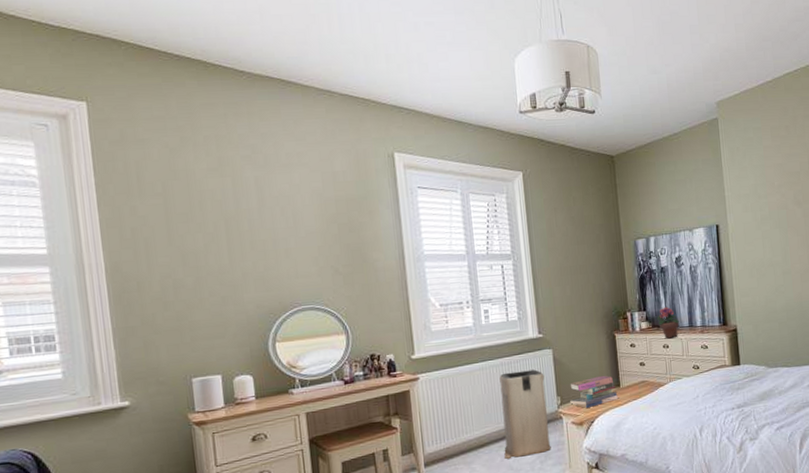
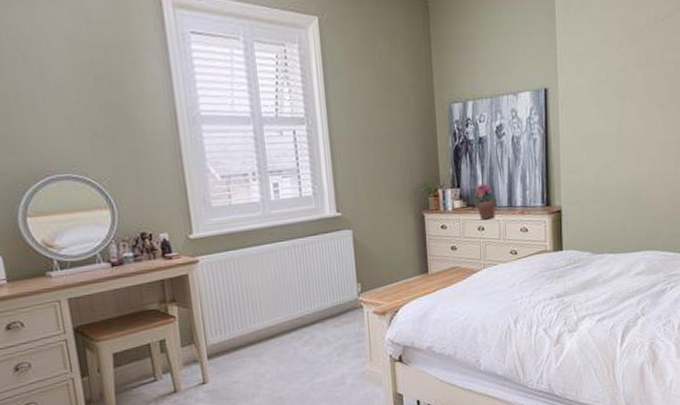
laundry basket: present [499,369,551,459] -> none [291,252,350,351]
books: present [570,375,618,408] -> none [372,260,426,296]

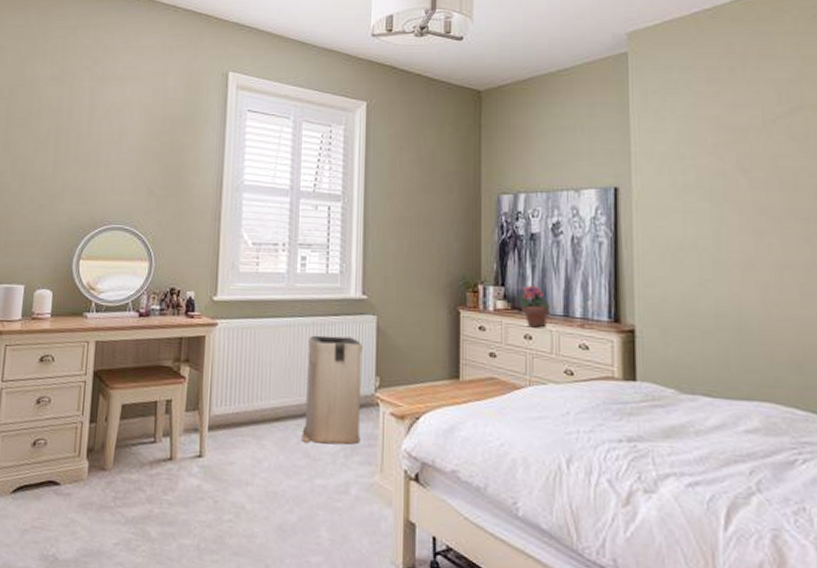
laundry basket: none [291,252,350,351] -> present [302,335,363,445]

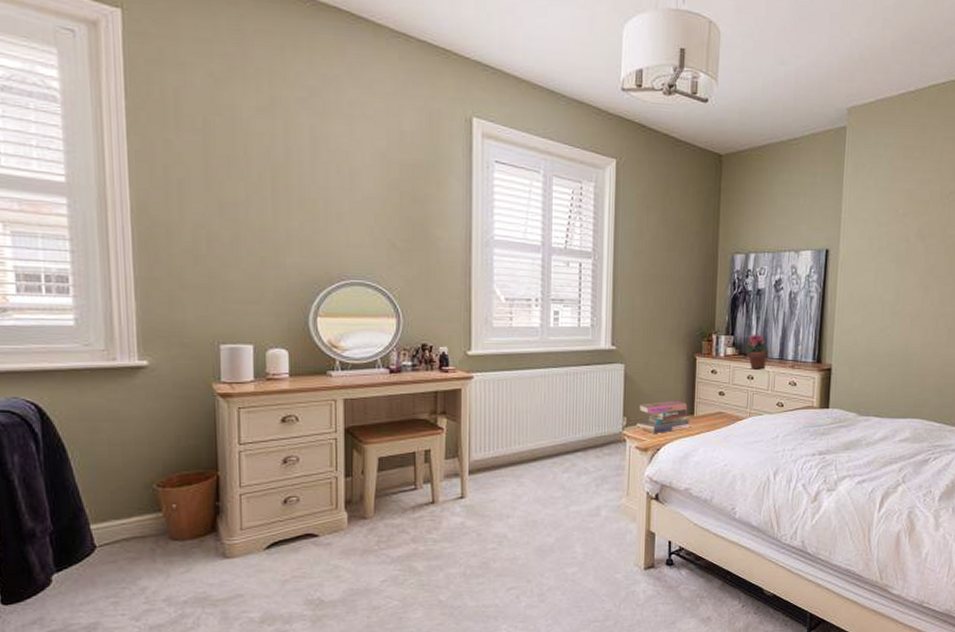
laundry basket: present [302,335,363,445] -> none [557,383,612,477]
books: none [391,360,455,399] -> present [637,400,690,433]

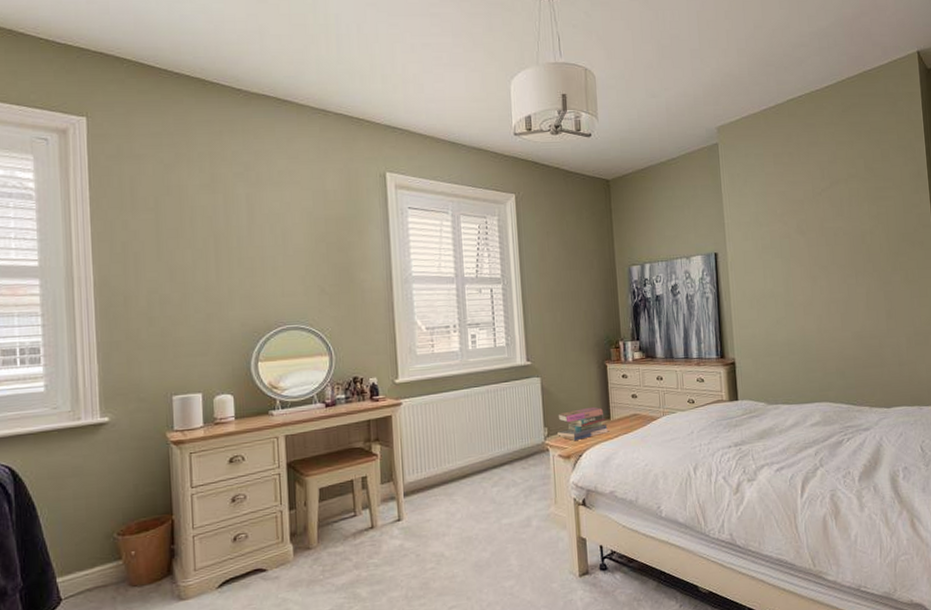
potted flower: present [745,334,769,370] -> none [650,337,674,371]

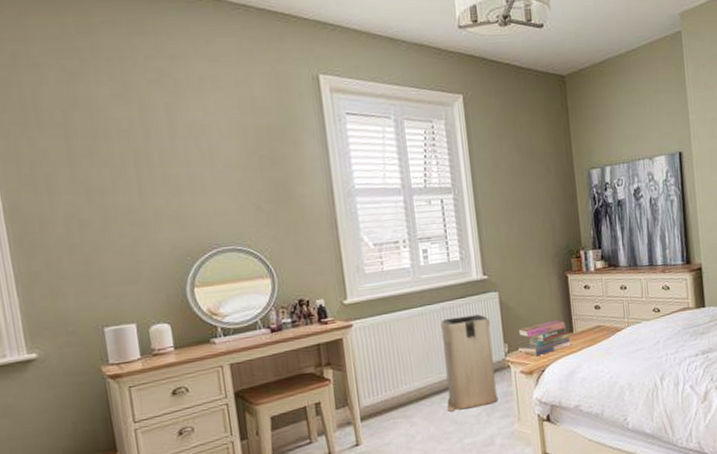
laundry basket: none [484,398,536,491] -> present [440,314,498,412]

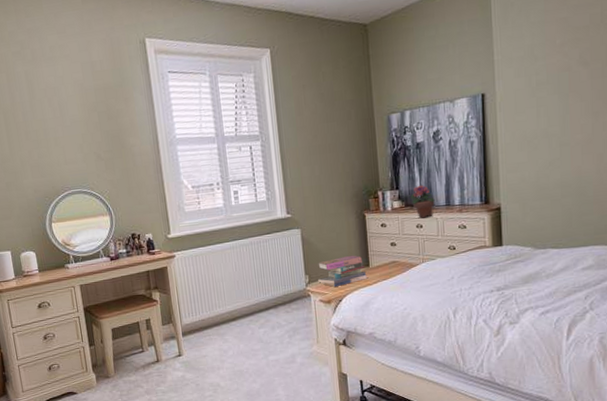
laundry basket: present [440,314,498,412] -> none [249,249,299,332]
potted flower: none [613,244,638,279] -> present [410,185,435,219]

